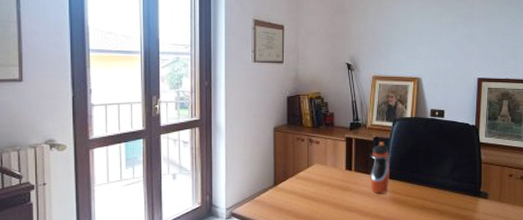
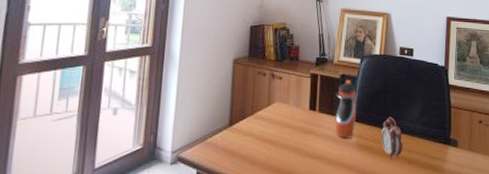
alarm clock: none [414,173,434,211] -> present [381,116,402,159]

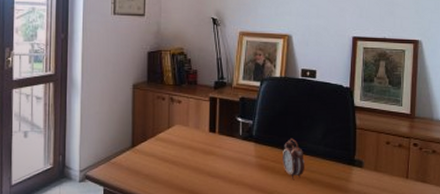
water bottle: present [335,80,356,139] -> none [235,103,256,159]

